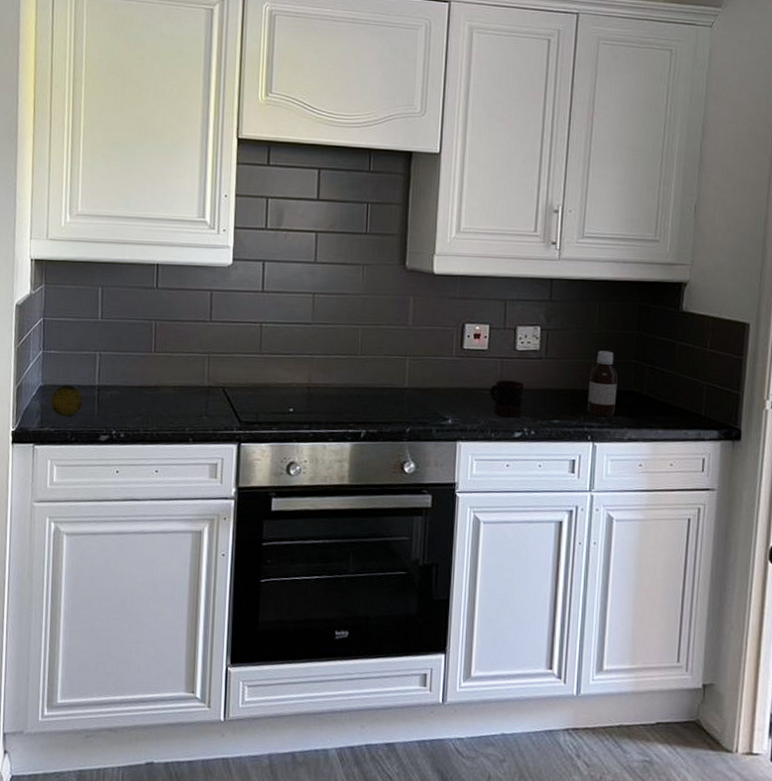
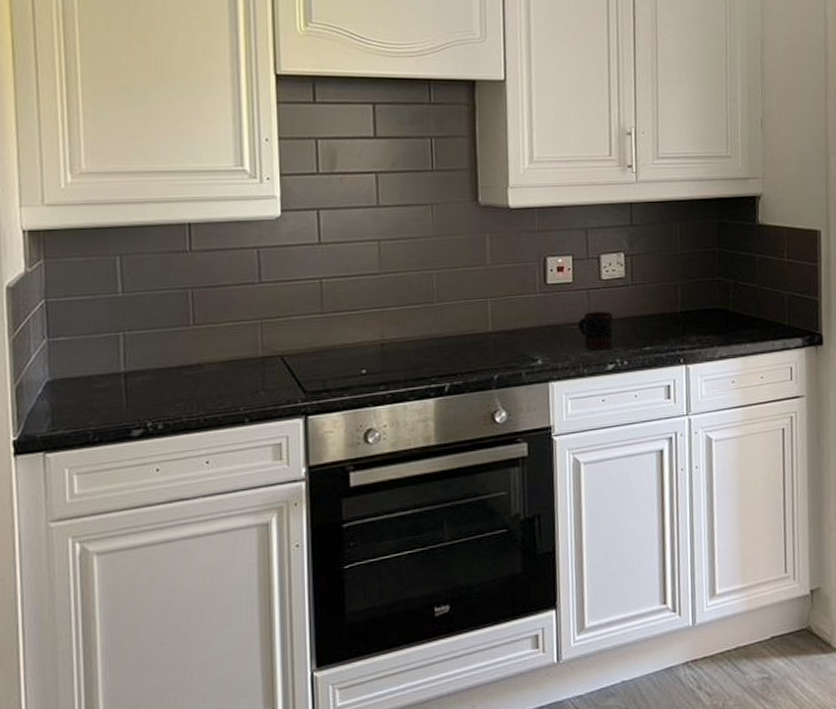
fruit: present [50,384,83,417] -> none [63,375,107,415]
bottle: present [587,350,618,418] -> none [676,270,705,339]

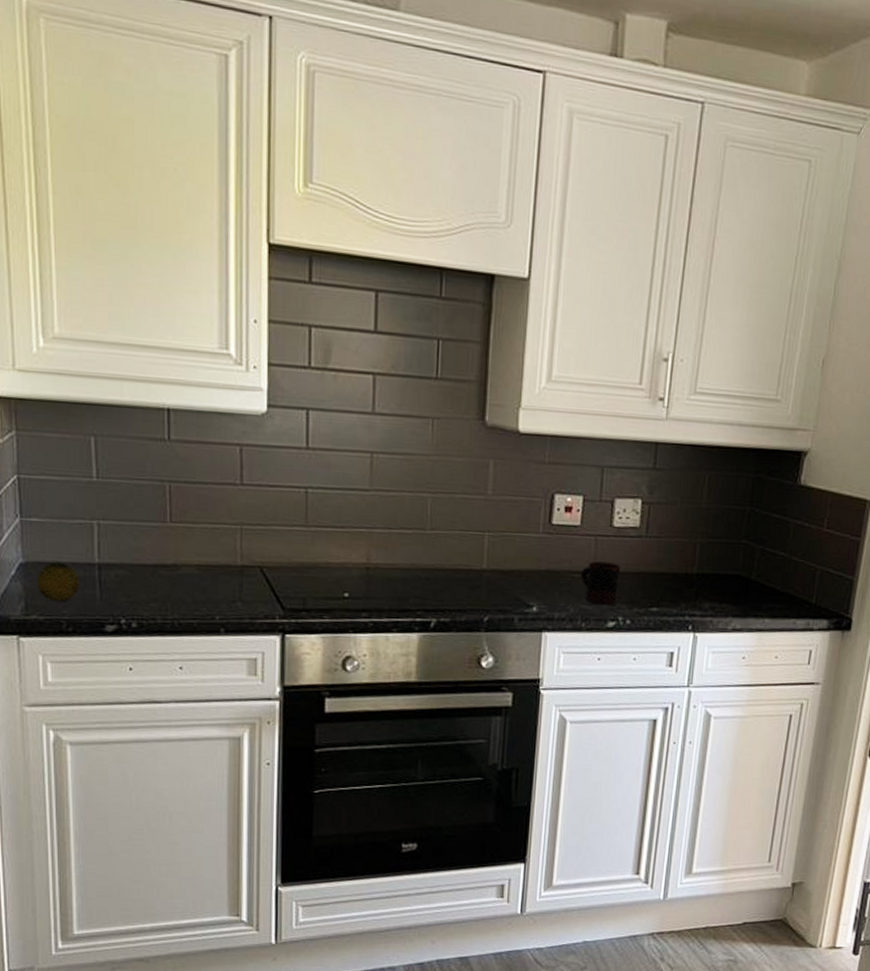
fruit: none [63,375,107,415] -> present [36,561,80,602]

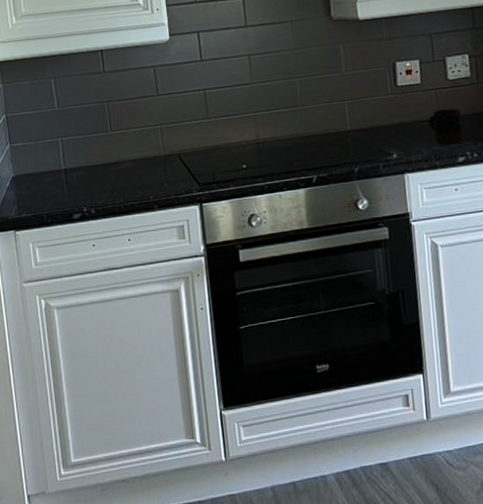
fruit: present [36,561,80,602] -> none [24,172,53,202]

